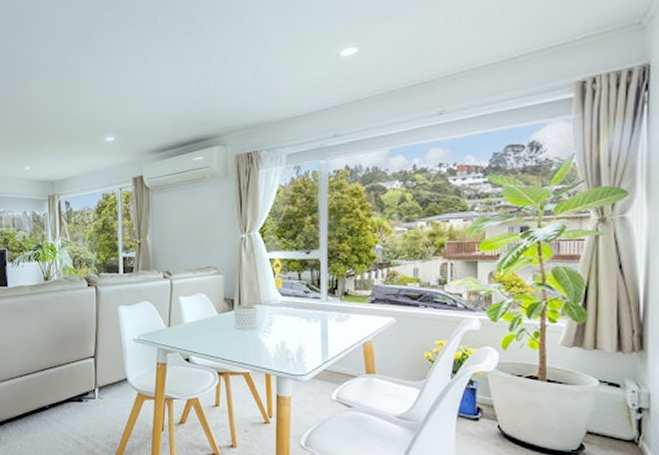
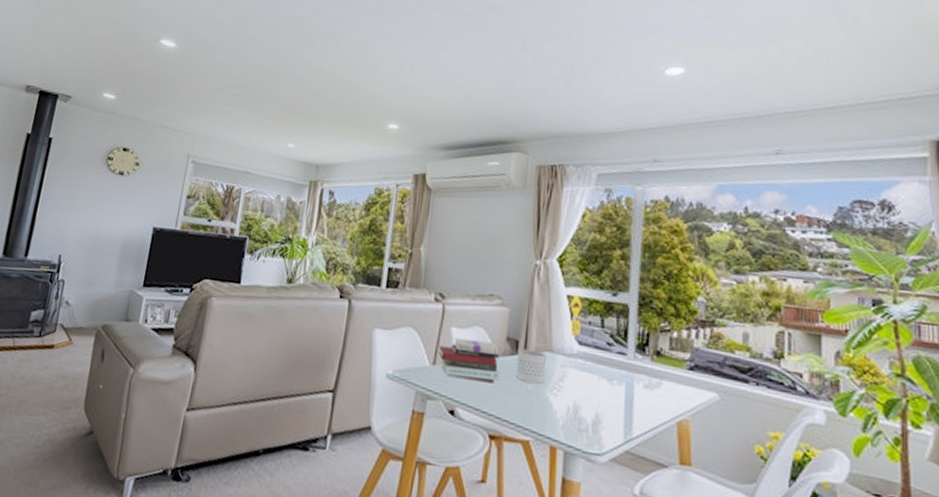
books: none [171,304,221,334] -> present [438,337,500,383]

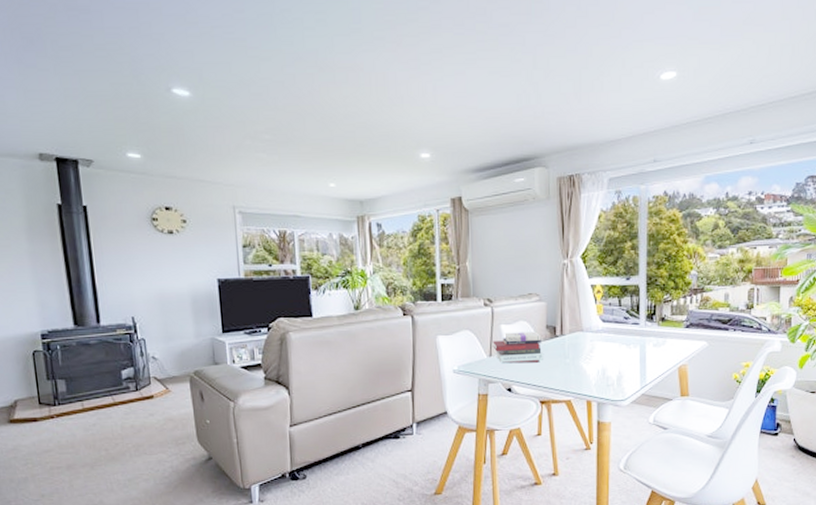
mug: present [516,348,546,385] -> none [556,332,578,358]

